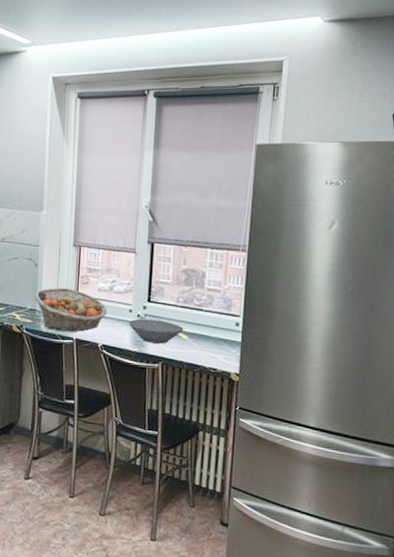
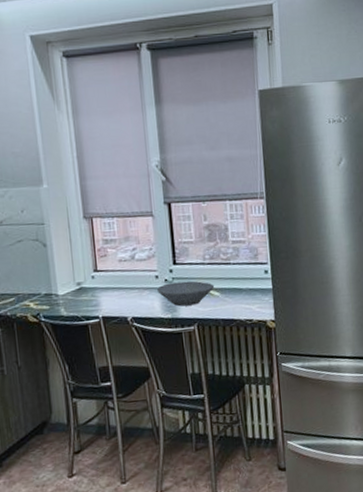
fruit basket: present [34,287,108,332] -> none [47,264,133,312]

